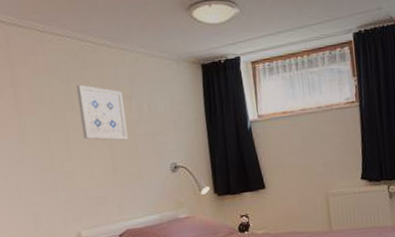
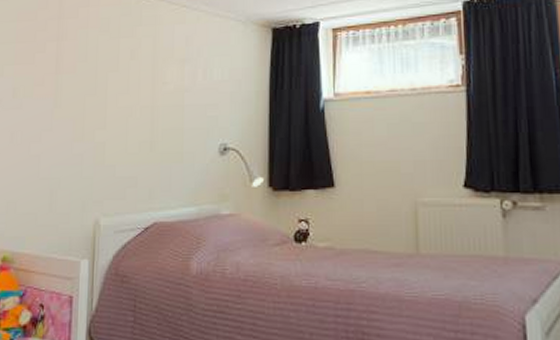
wall art: present [76,84,129,141] -> none [123,42,176,111]

